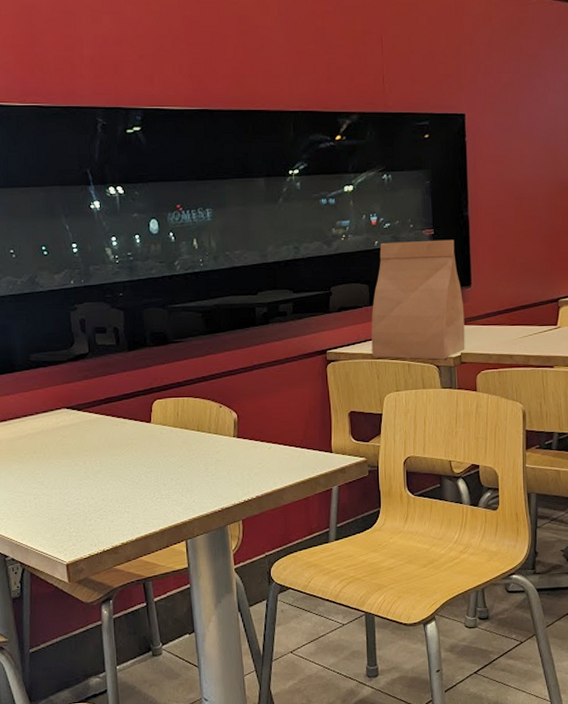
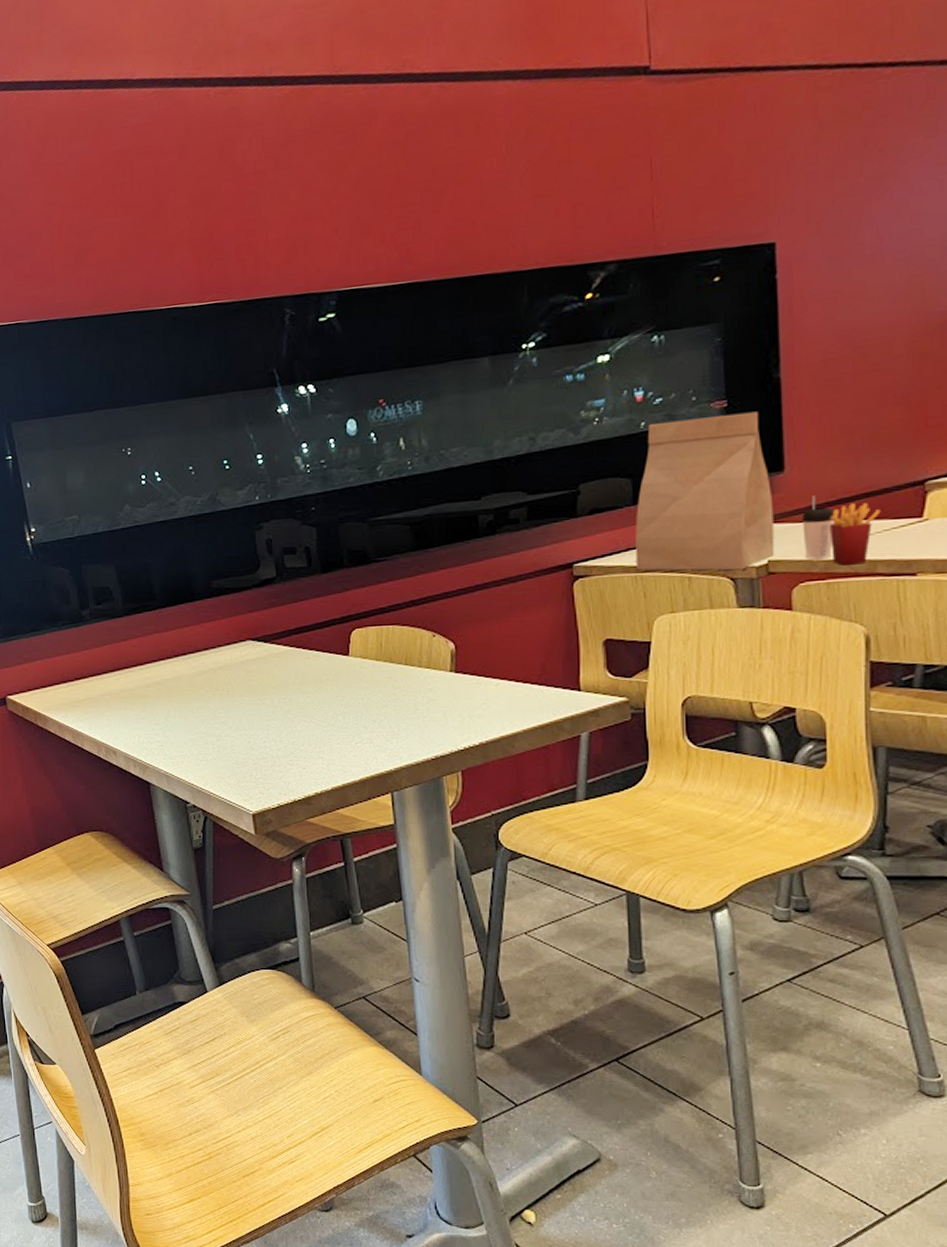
beverage cup: none [483,305,503,353] -> present [802,495,834,560]
french fries: none [500,313,532,359] -> present [829,502,881,566]

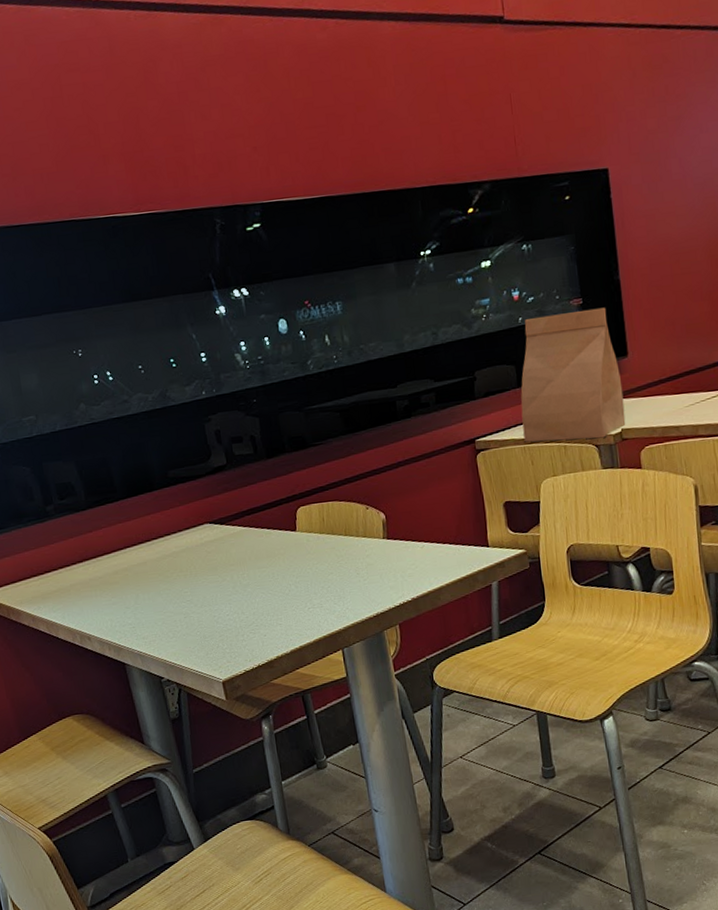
beverage cup: present [802,495,834,560] -> none [643,375,667,427]
french fries: present [829,502,881,566] -> none [662,379,698,431]

